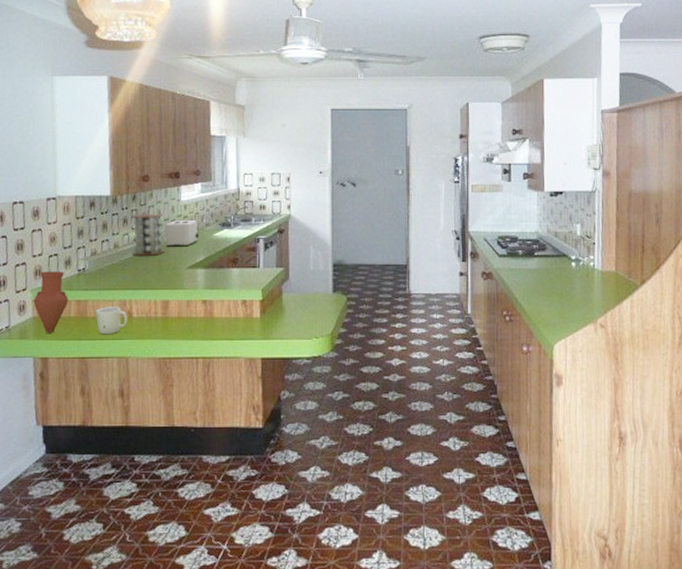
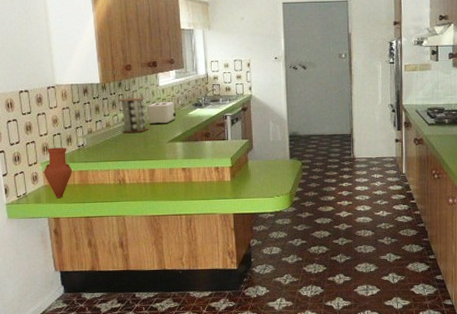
mug: present [95,307,127,335] -> none [95,175,122,198]

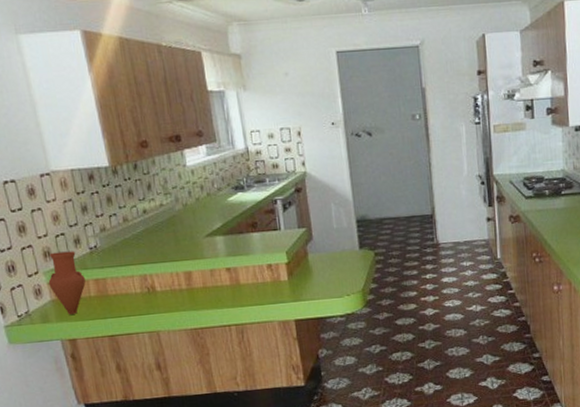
spice rack: present [119,93,148,134] -> none [136,177,178,229]
toaster: present [146,101,176,126] -> none [173,185,212,217]

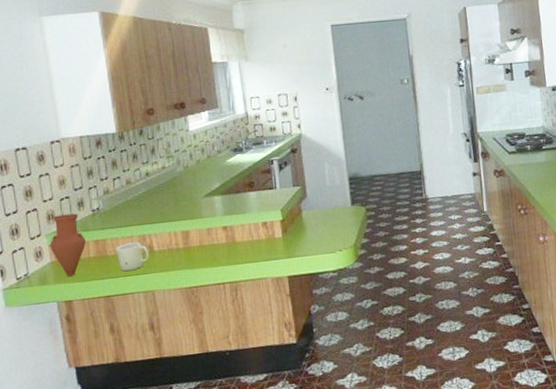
mug: none [116,282,152,312] -> present [115,242,149,272]

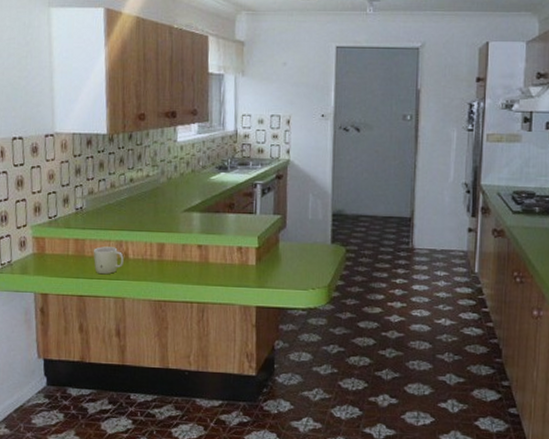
vase: present [49,213,86,276] -> none [33,208,66,270]

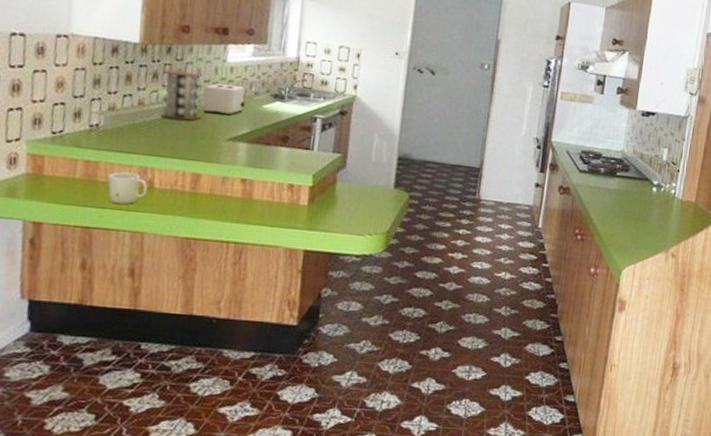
spice rack: none [128,148,160,198] -> present [161,64,204,121]
toaster: none [160,161,195,191] -> present [202,83,245,117]

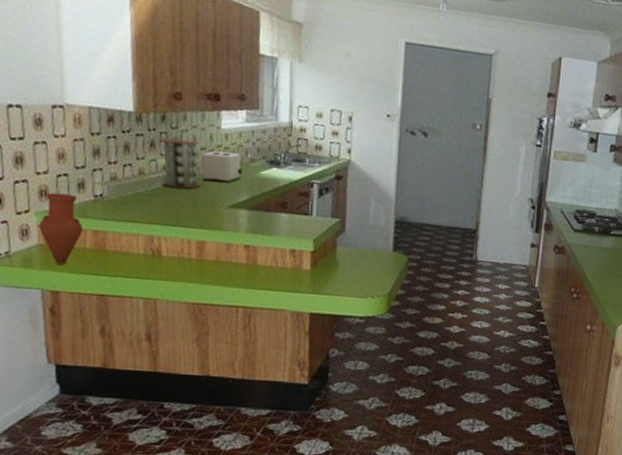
vase: none [28,121,74,195] -> present [39,192,82,264]
mug: present [107,172,148,205] -> none [117,241,155,273]

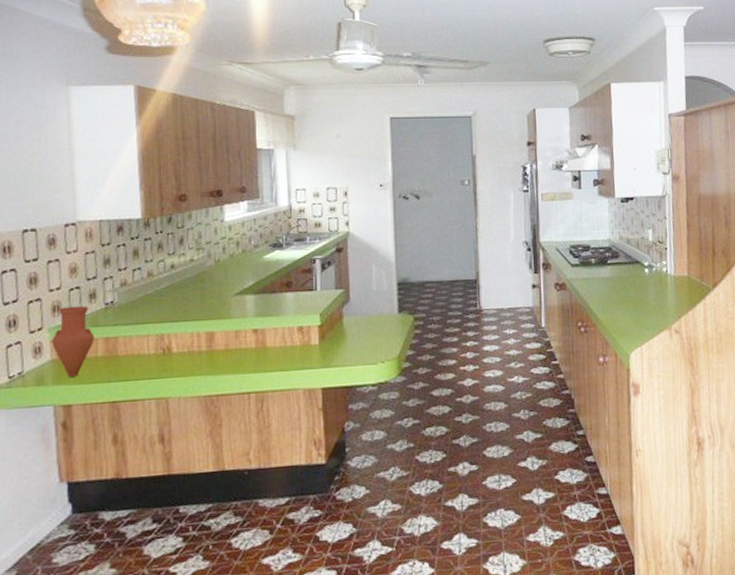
spice rack: present [160,132,200,190] -> none [167,231,207,285]
toaster: present [200,151,242,184] -> none [206,241,246,274]

